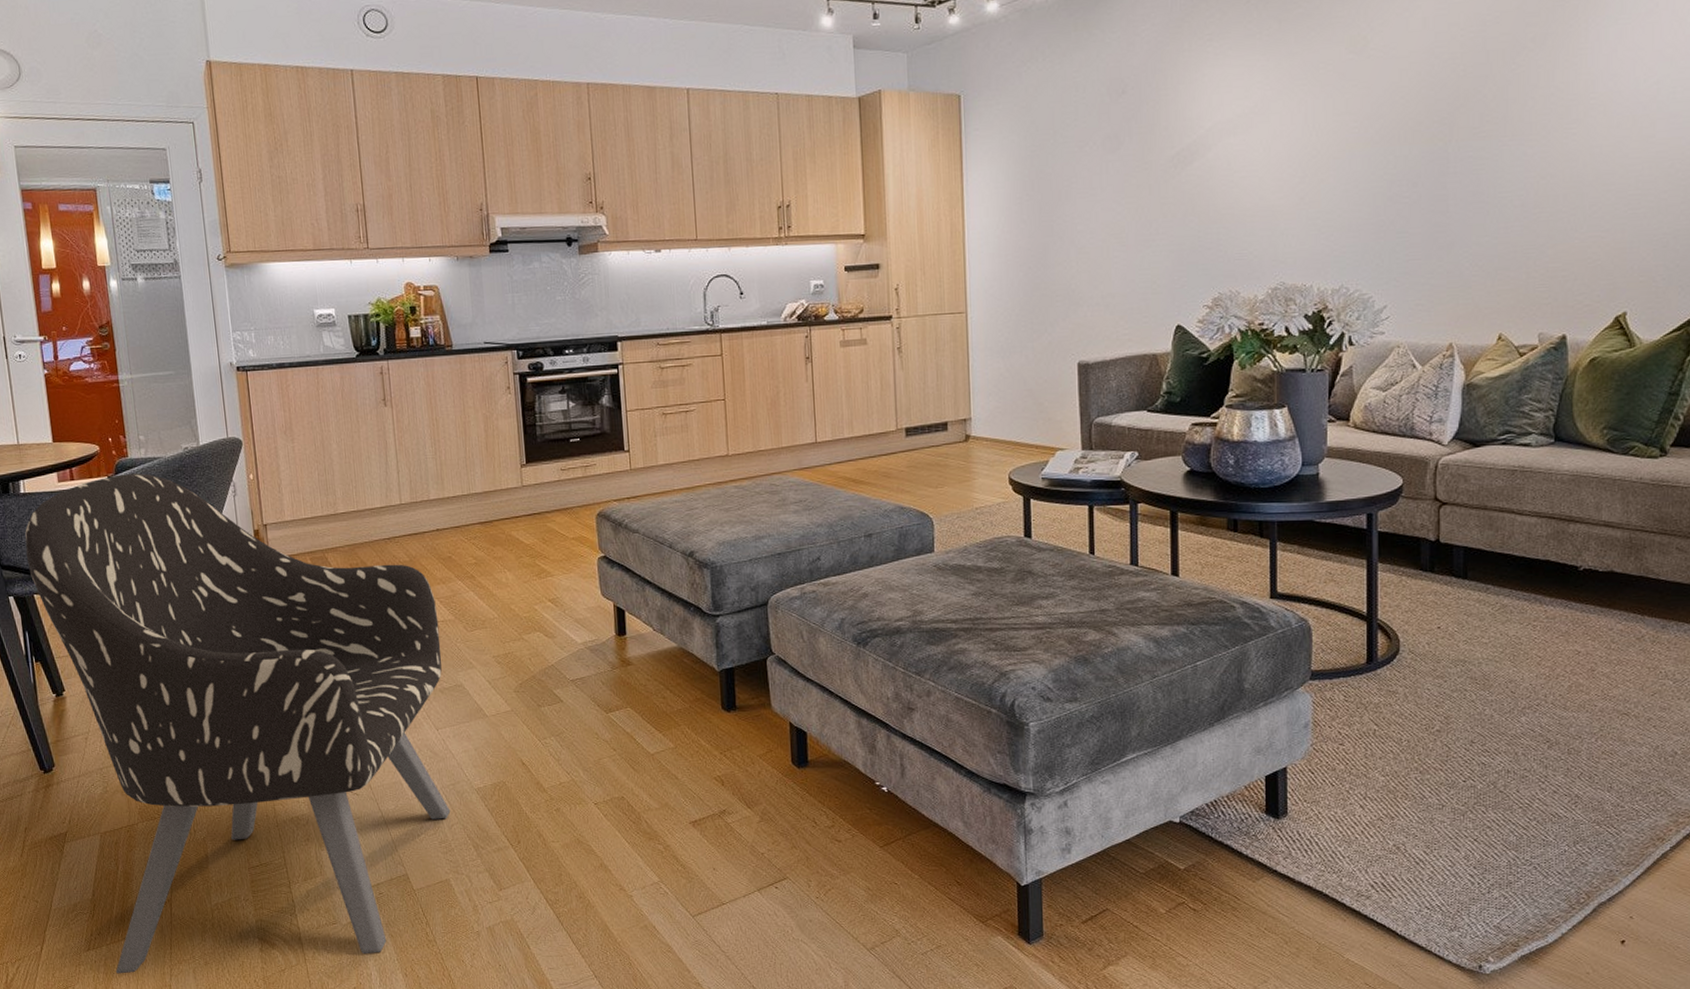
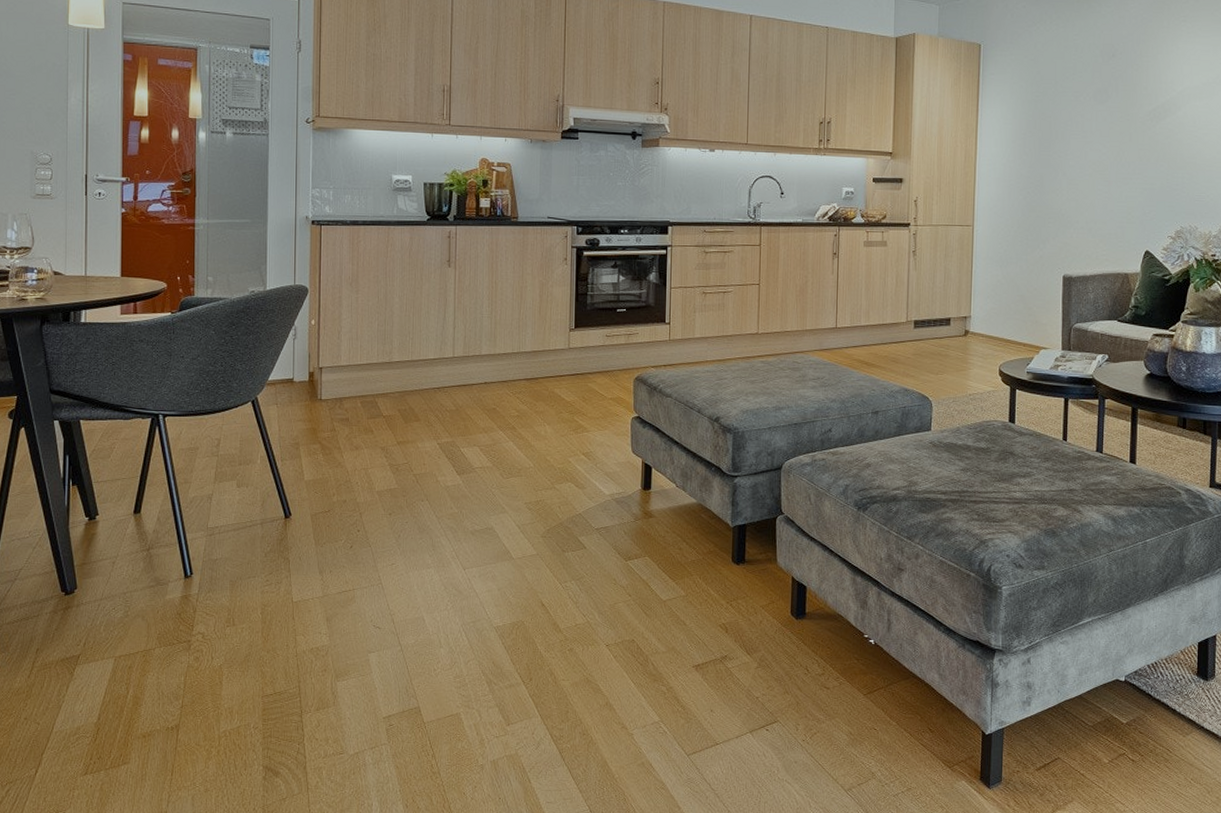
armchair: present [25,473,451,974] -> none [77,311,477,799]

